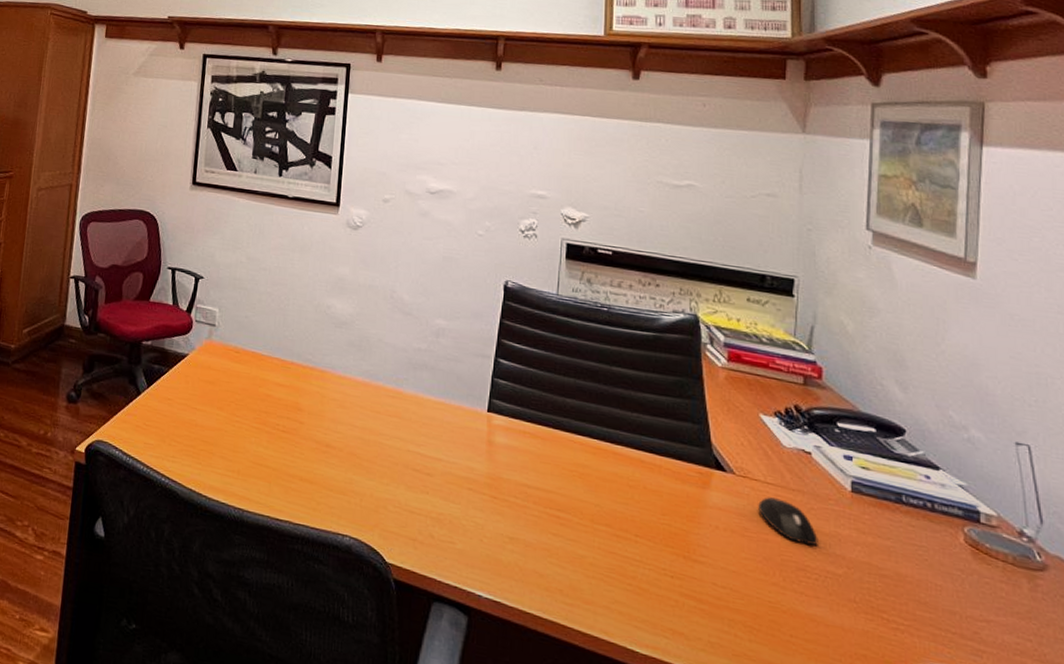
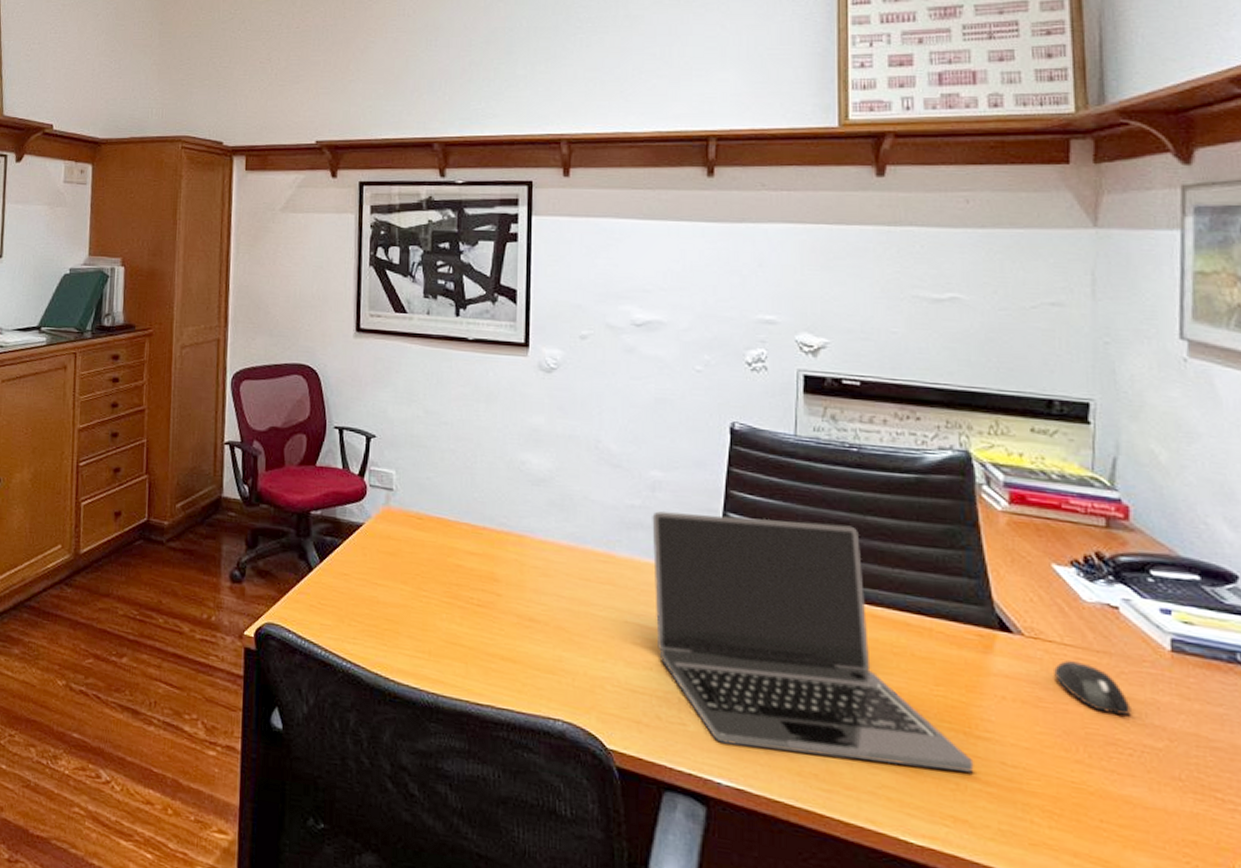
laptop: none [433,354,691,591] -> present [652,510,974,772]

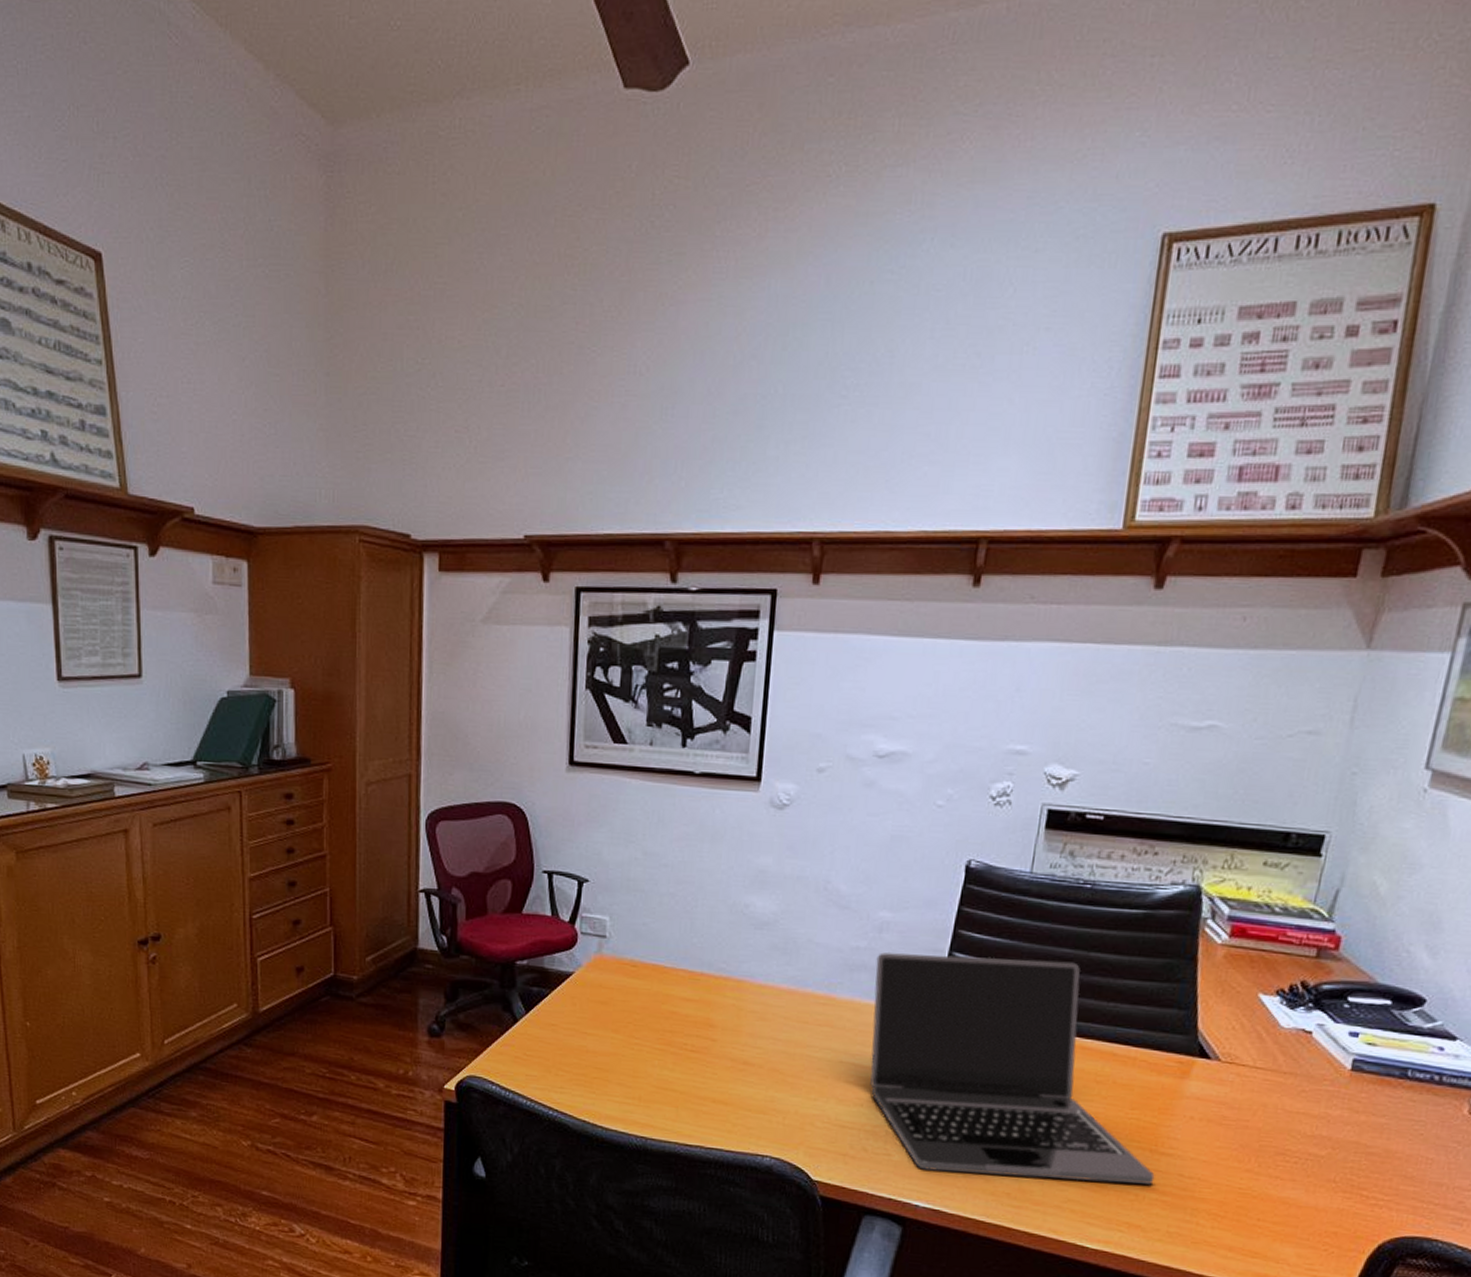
mouse: present [1054,661,1131,715] -> none [1242,1082,1305,1128]

